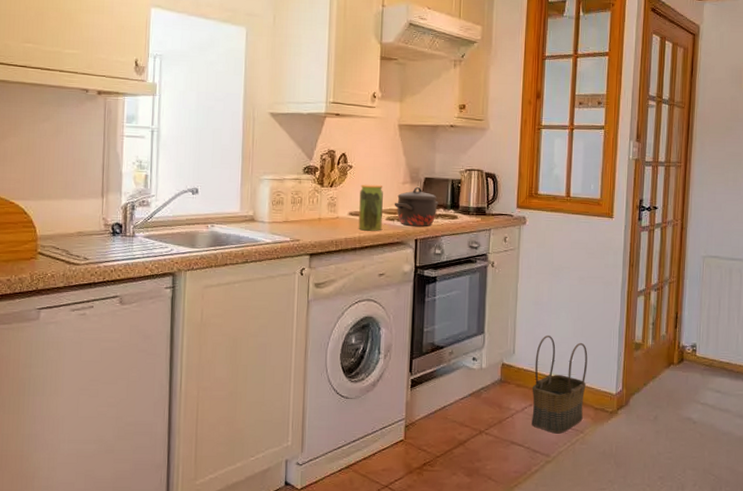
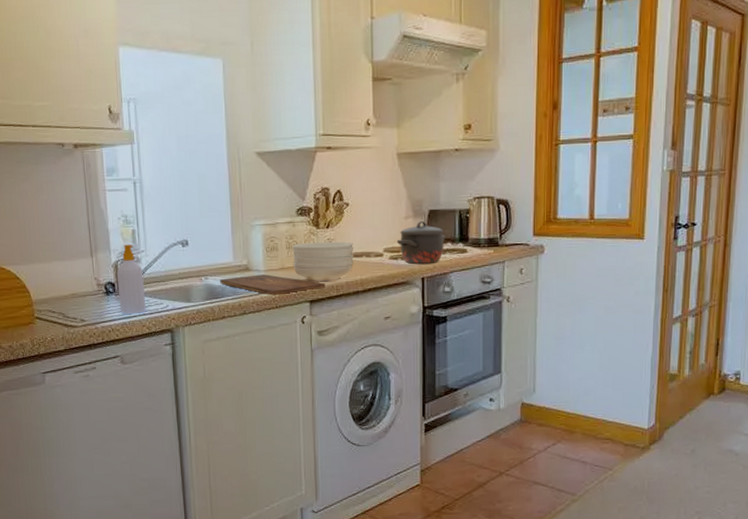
soap bottle: none [124,188,152,257] -> present [116,244,147,315]
cutting board: none [225,226,326,247] -> present [220,274,326,295]
bowl: none [296,199,354,237] -> present [292,241,354,282]
jar: present [358,184,383,231] -> none [359,221,385,272]
basket: present [532,335,588,434] -> none [555,370,616,472]

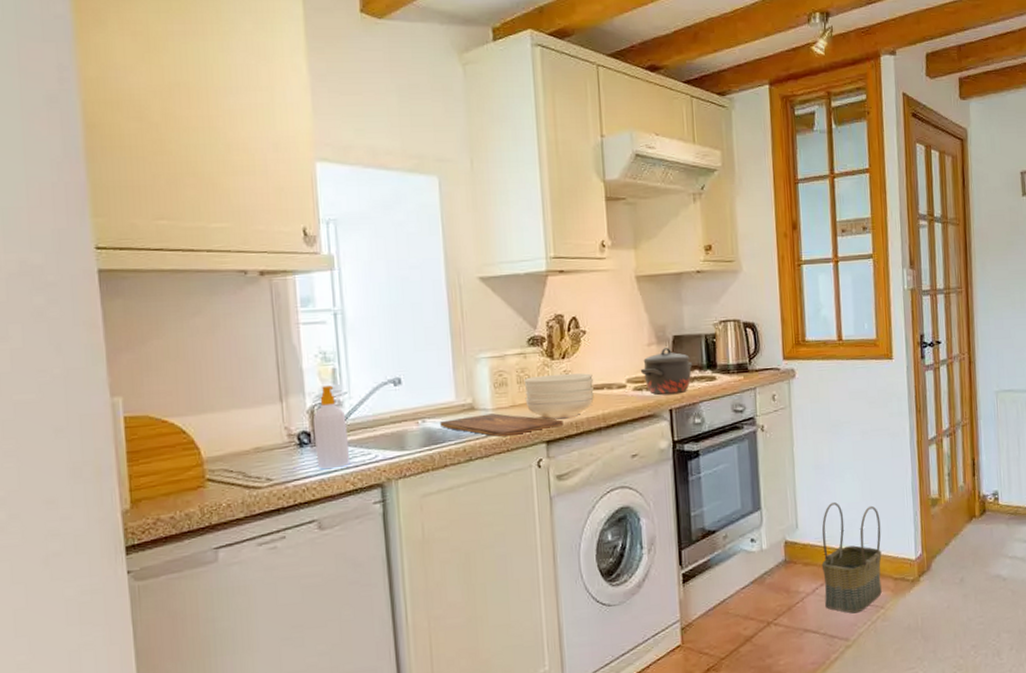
basket: none [555,370,616,472] -> present [821,501,882,614]

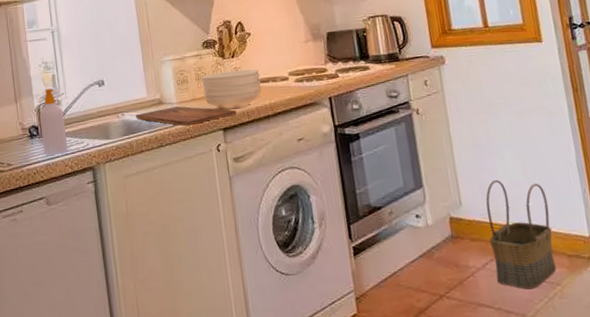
cooking pot: present [640,348,693,396] -> none [300,43,347,86]

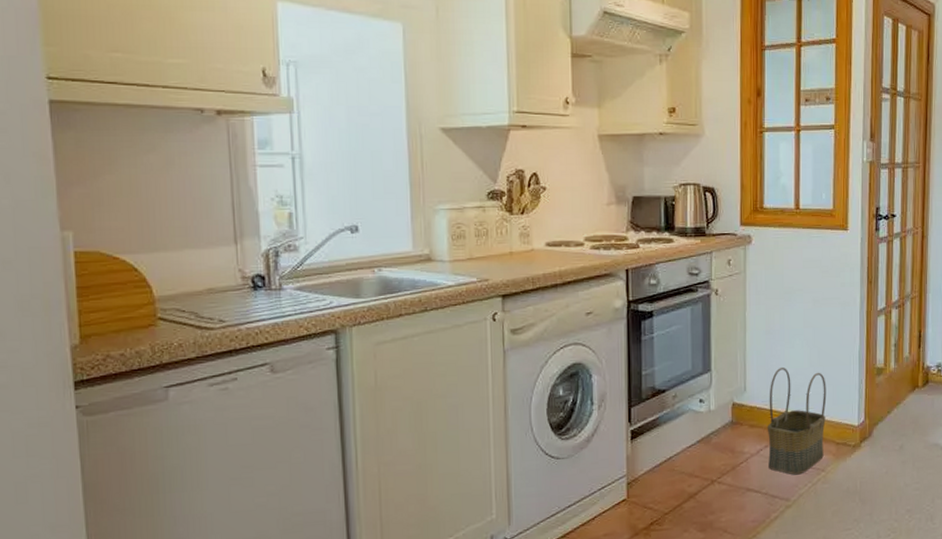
soap bottle: present [39,88,69,156] -> none [267,230,305,314]
cutting board: present [136,106,237,126] -> none [396,265,520,289]
bowl: present [201,69,261,110] -> none [482,229,551,274]

